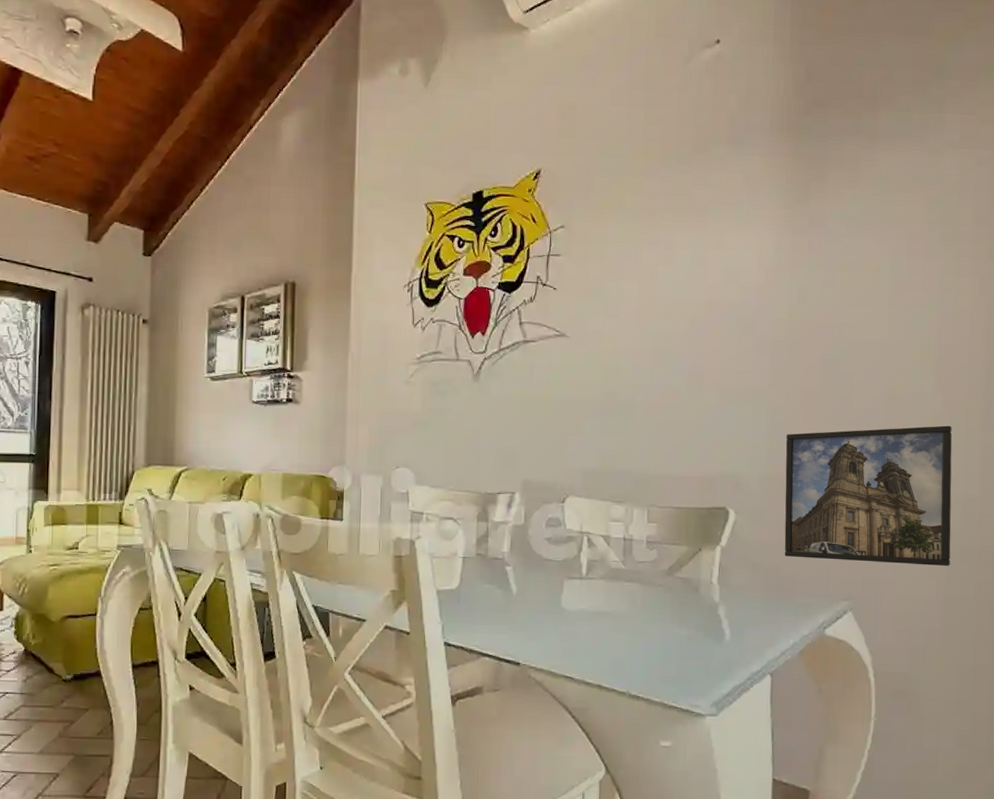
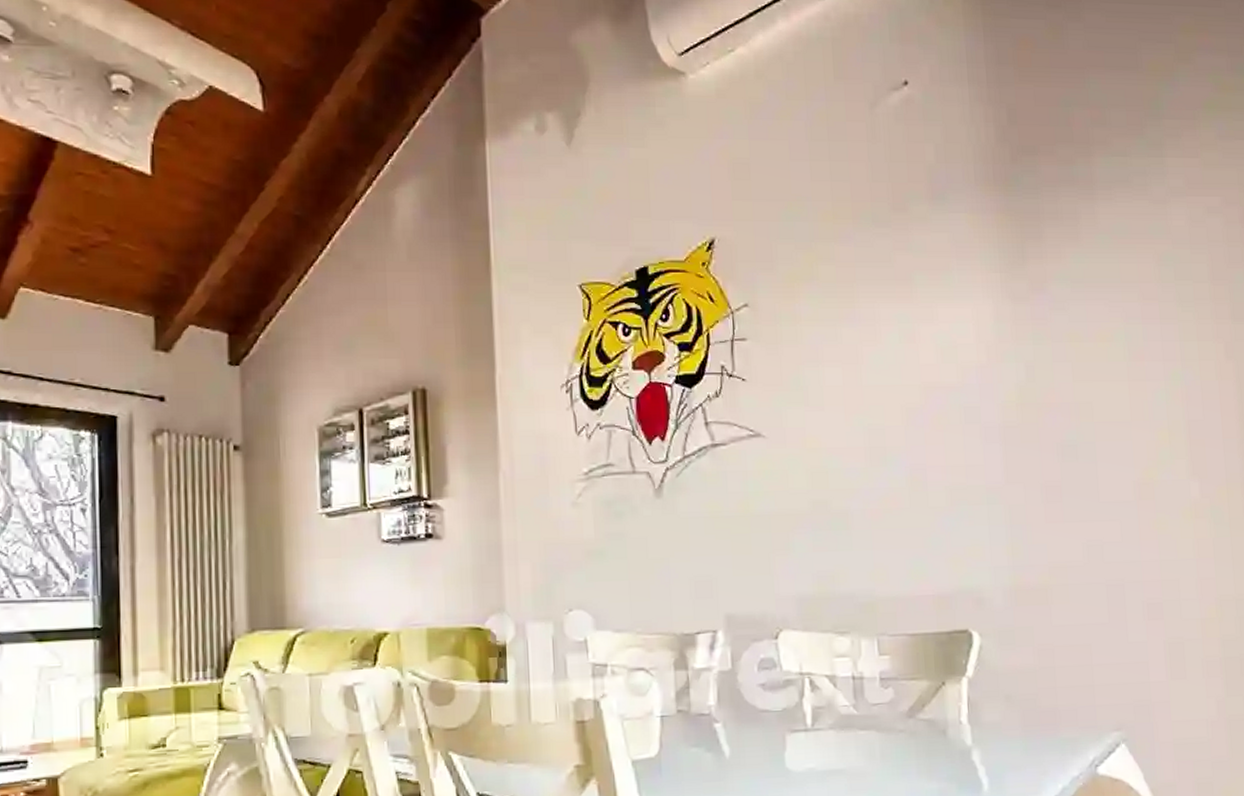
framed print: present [784,425,952,566] -> none [1028,514,1229,684]

